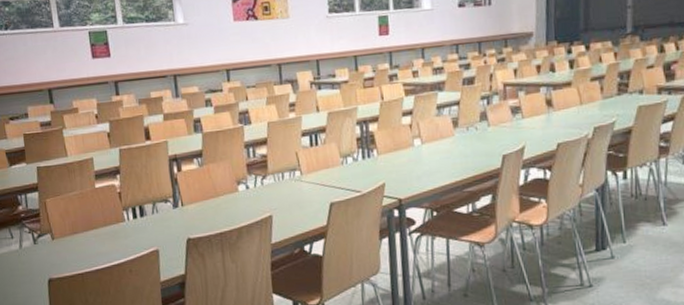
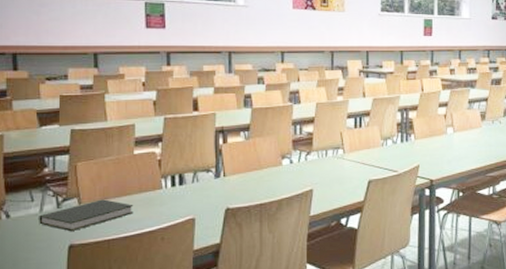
book: none [19,234,102,267] -> present [39,199,134,232]

